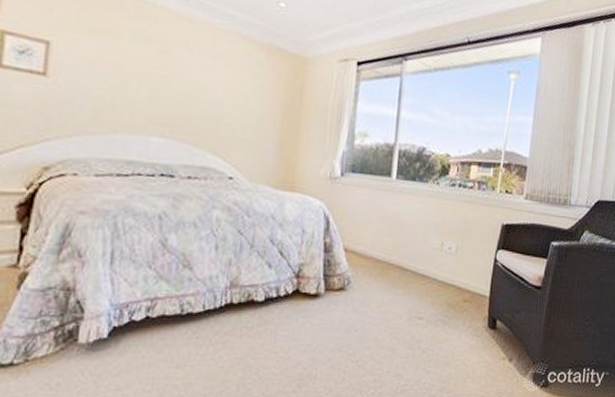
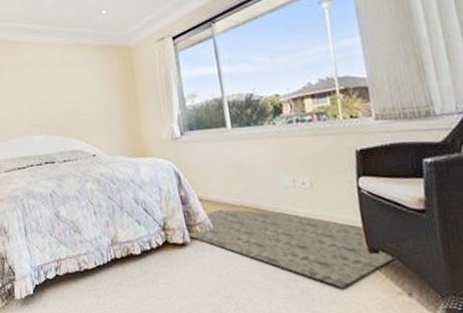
rug: none [322,263,508,351] -> present [187,209,396,288]

